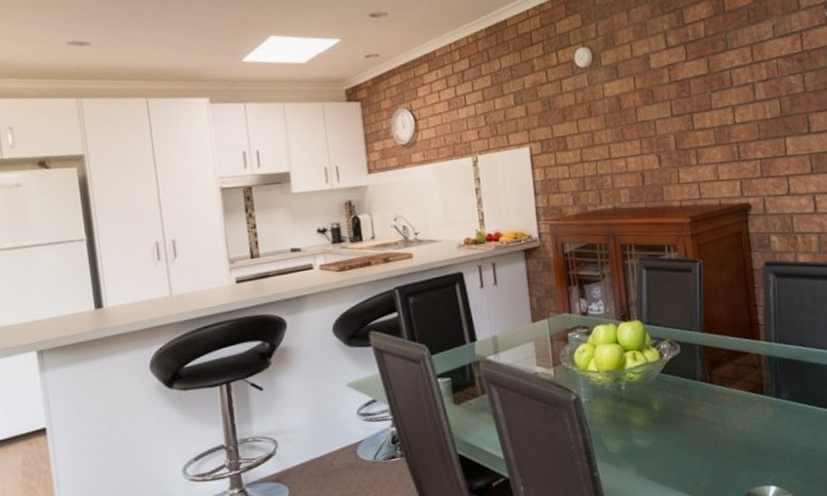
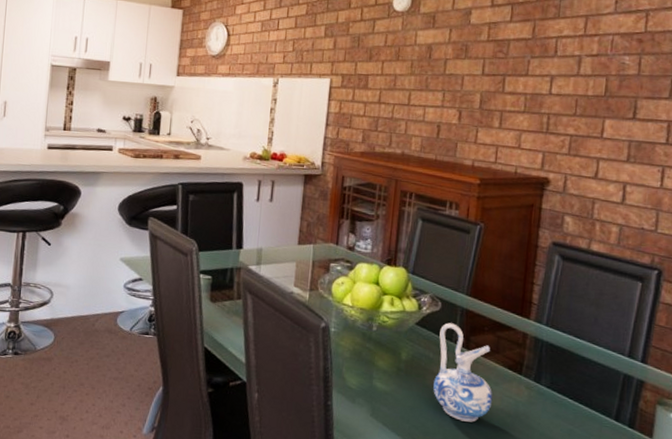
ceramic pitcher: none [684,362,744,455] -> present [433,323,493,422]

